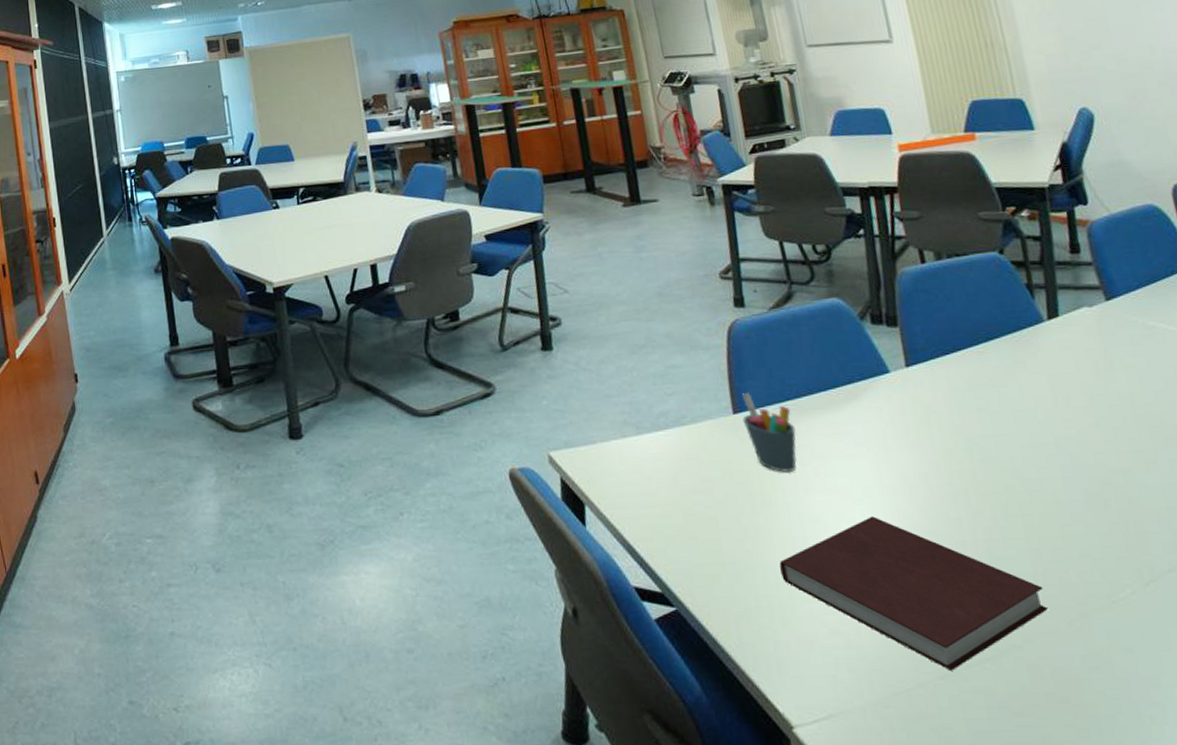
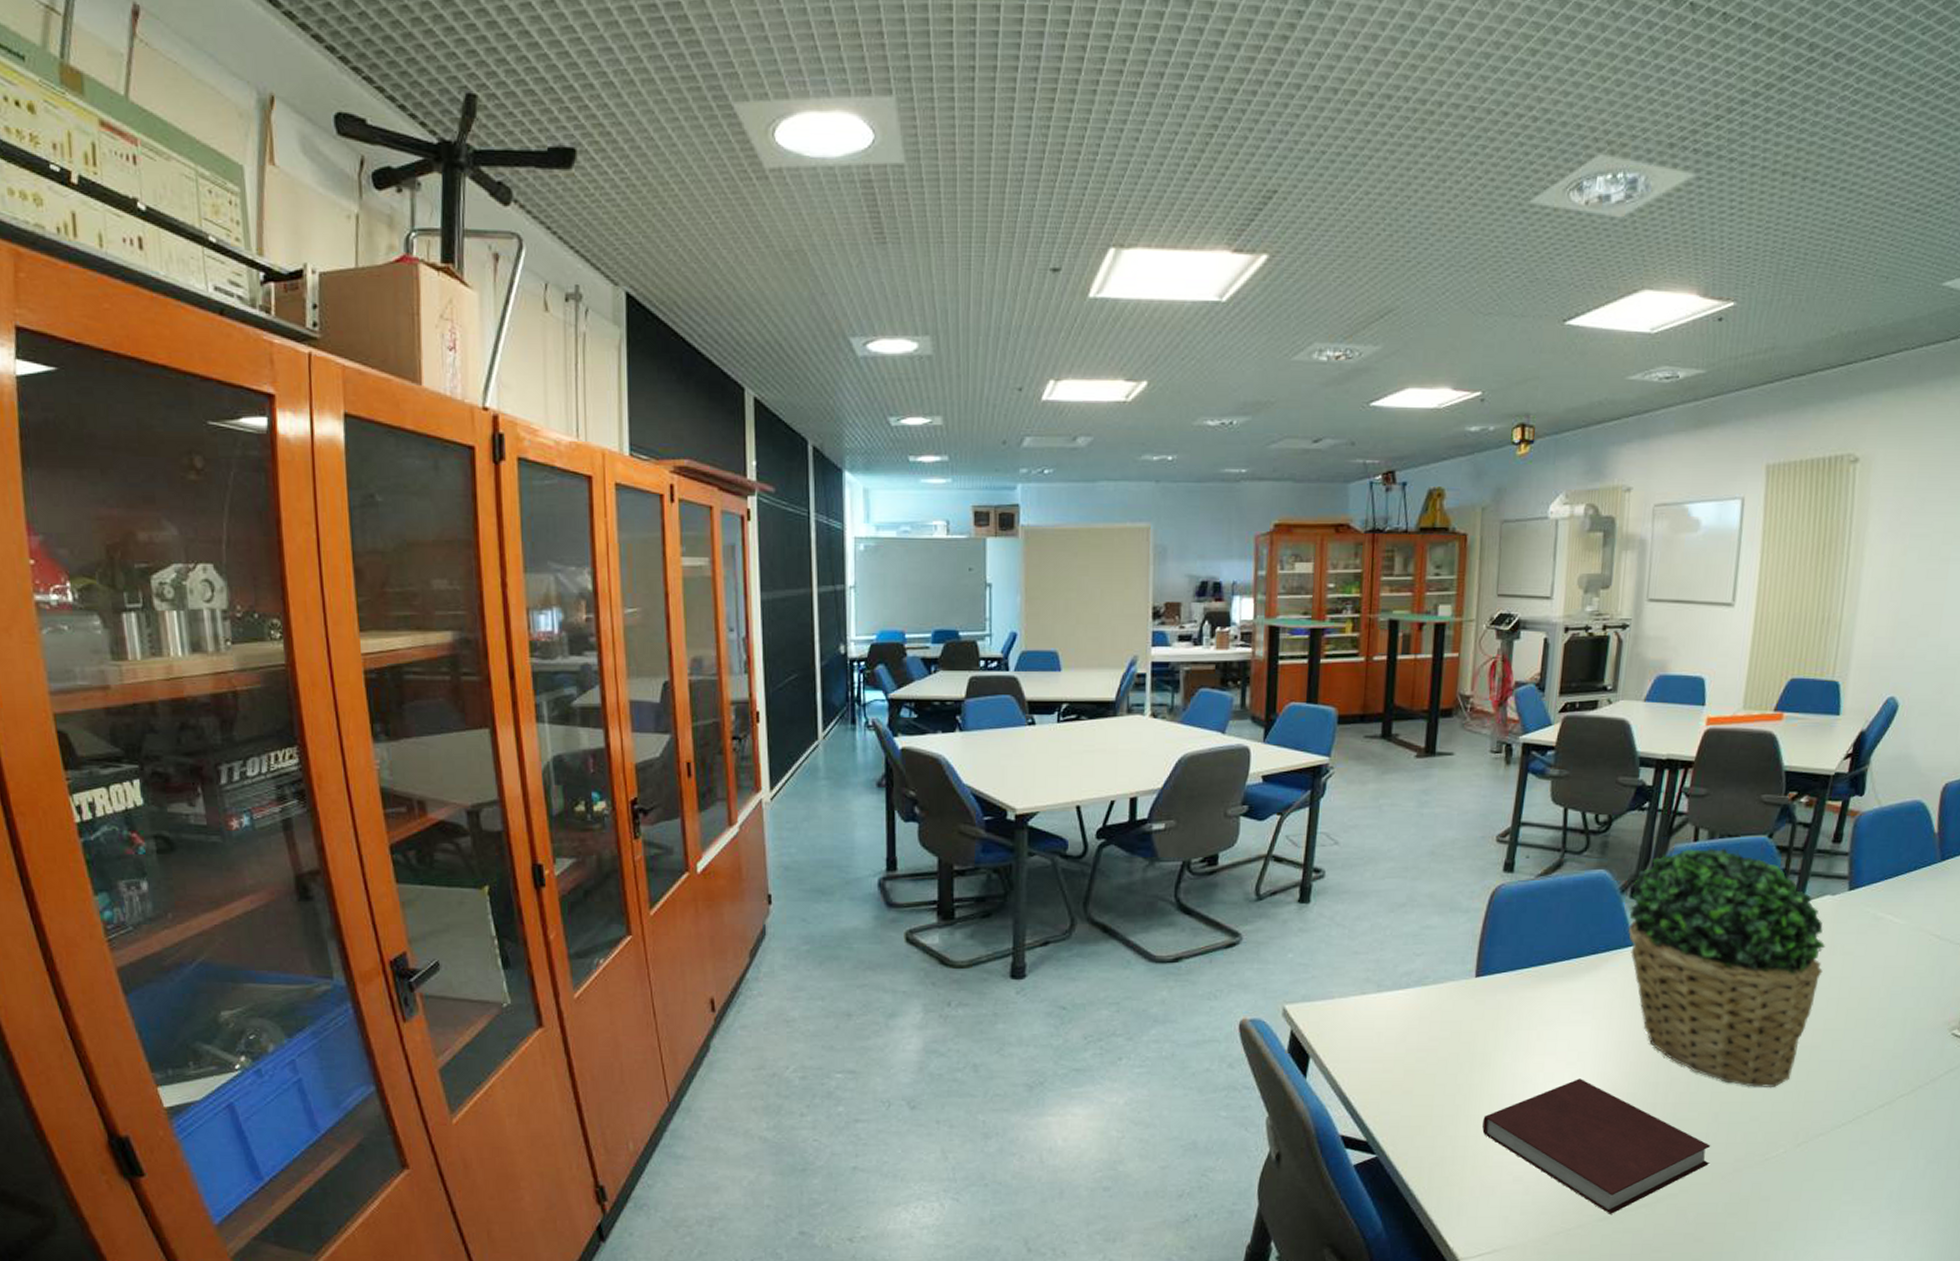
pen holder: present [742,393,797,472] -> none [1483,958,1531,1035]
potted plant: none [871,267,1110,519] -> present [1627,848,1826,1088]

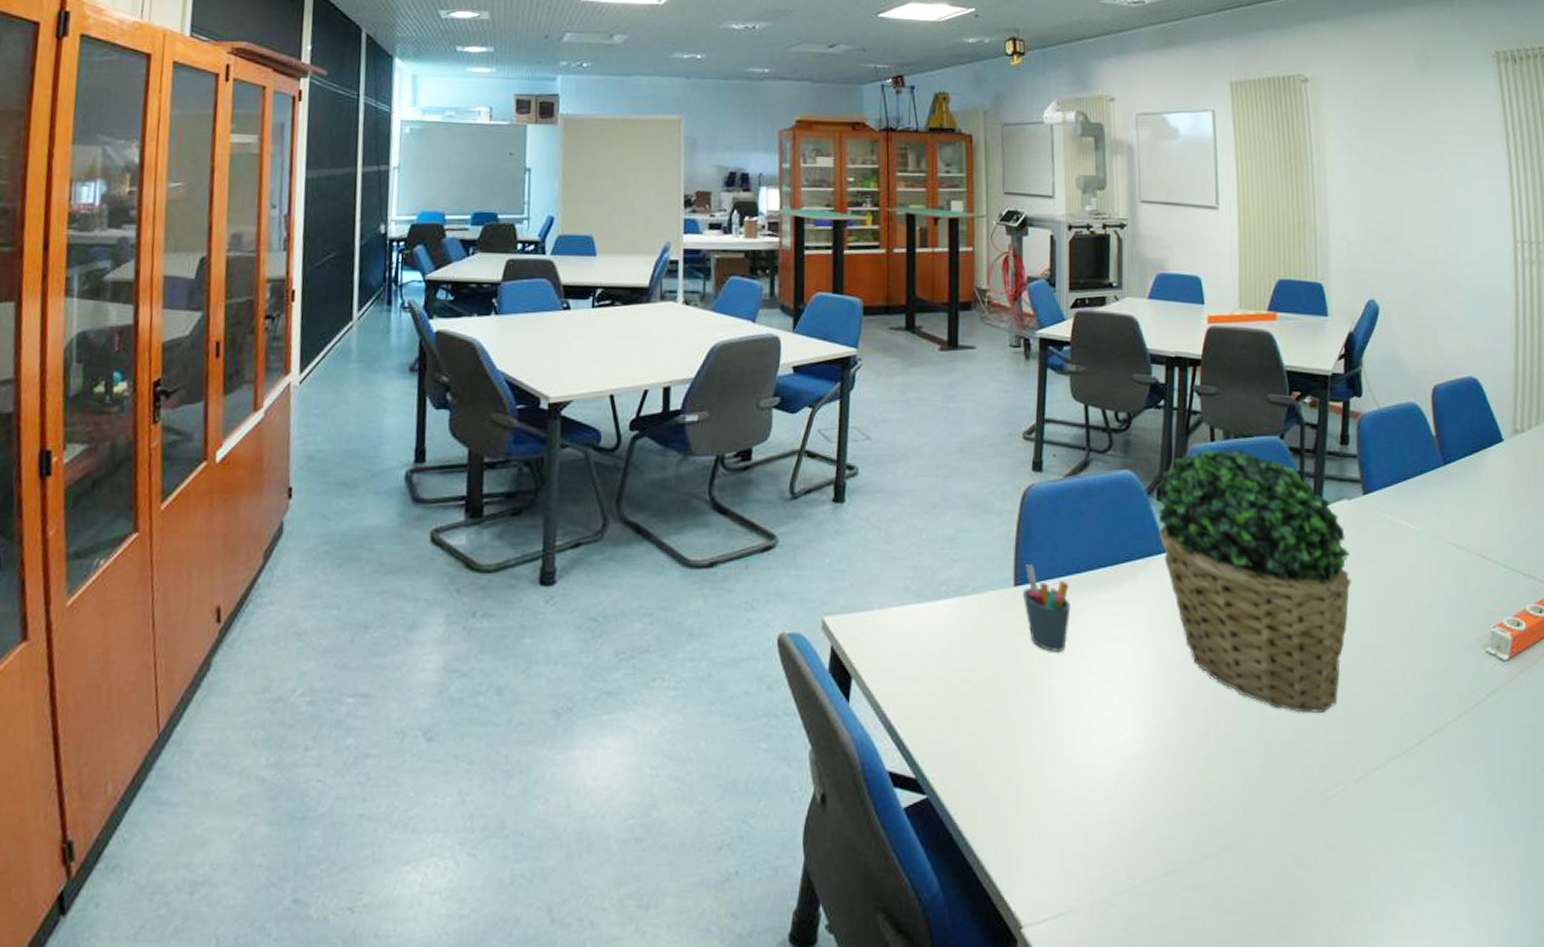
notebook: present [1482,1079,1711,1214] -> none [1035,703,1270,867]
pen holder: none [1483,958,1531,1035] -> present [1022,565,1071,652]

